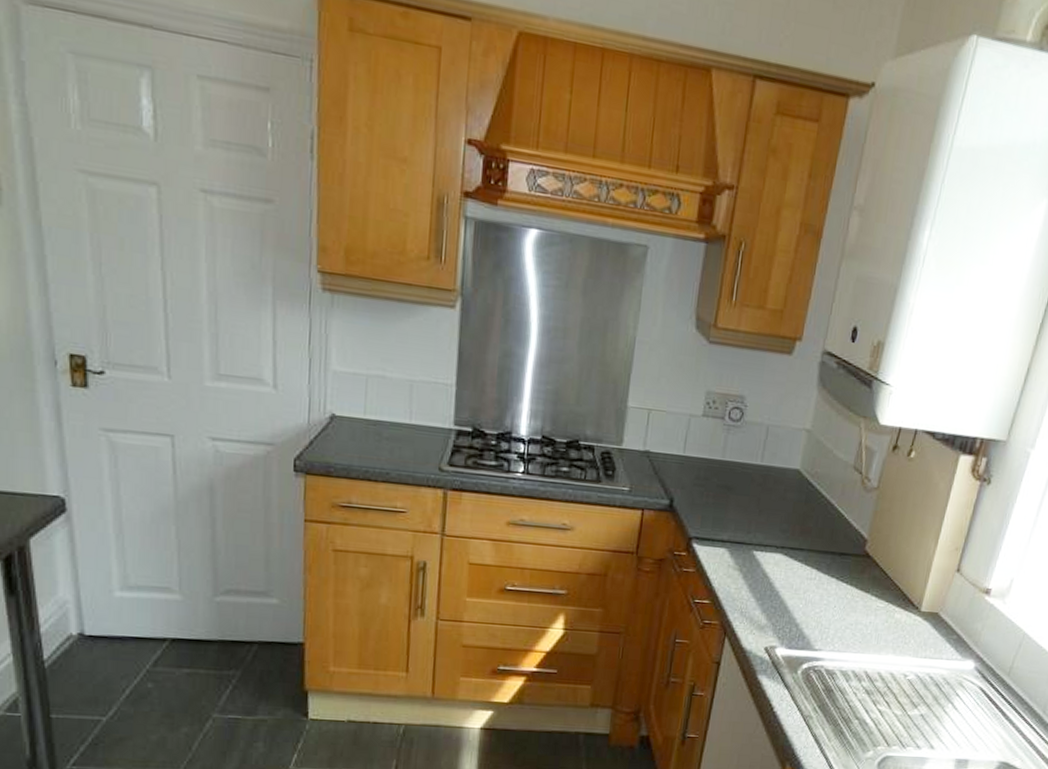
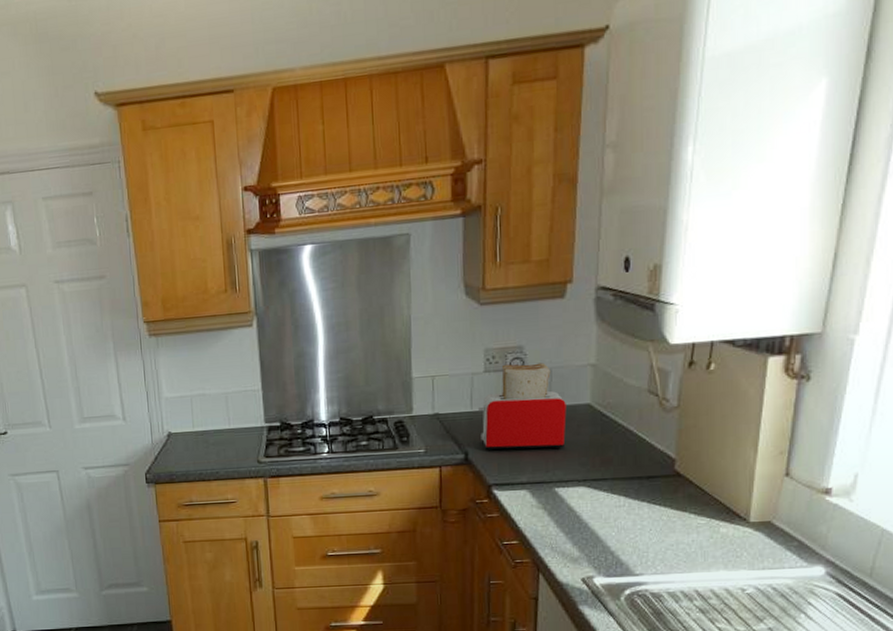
toaster: none [688,412,777,512] -> present [478,363,567,451]

